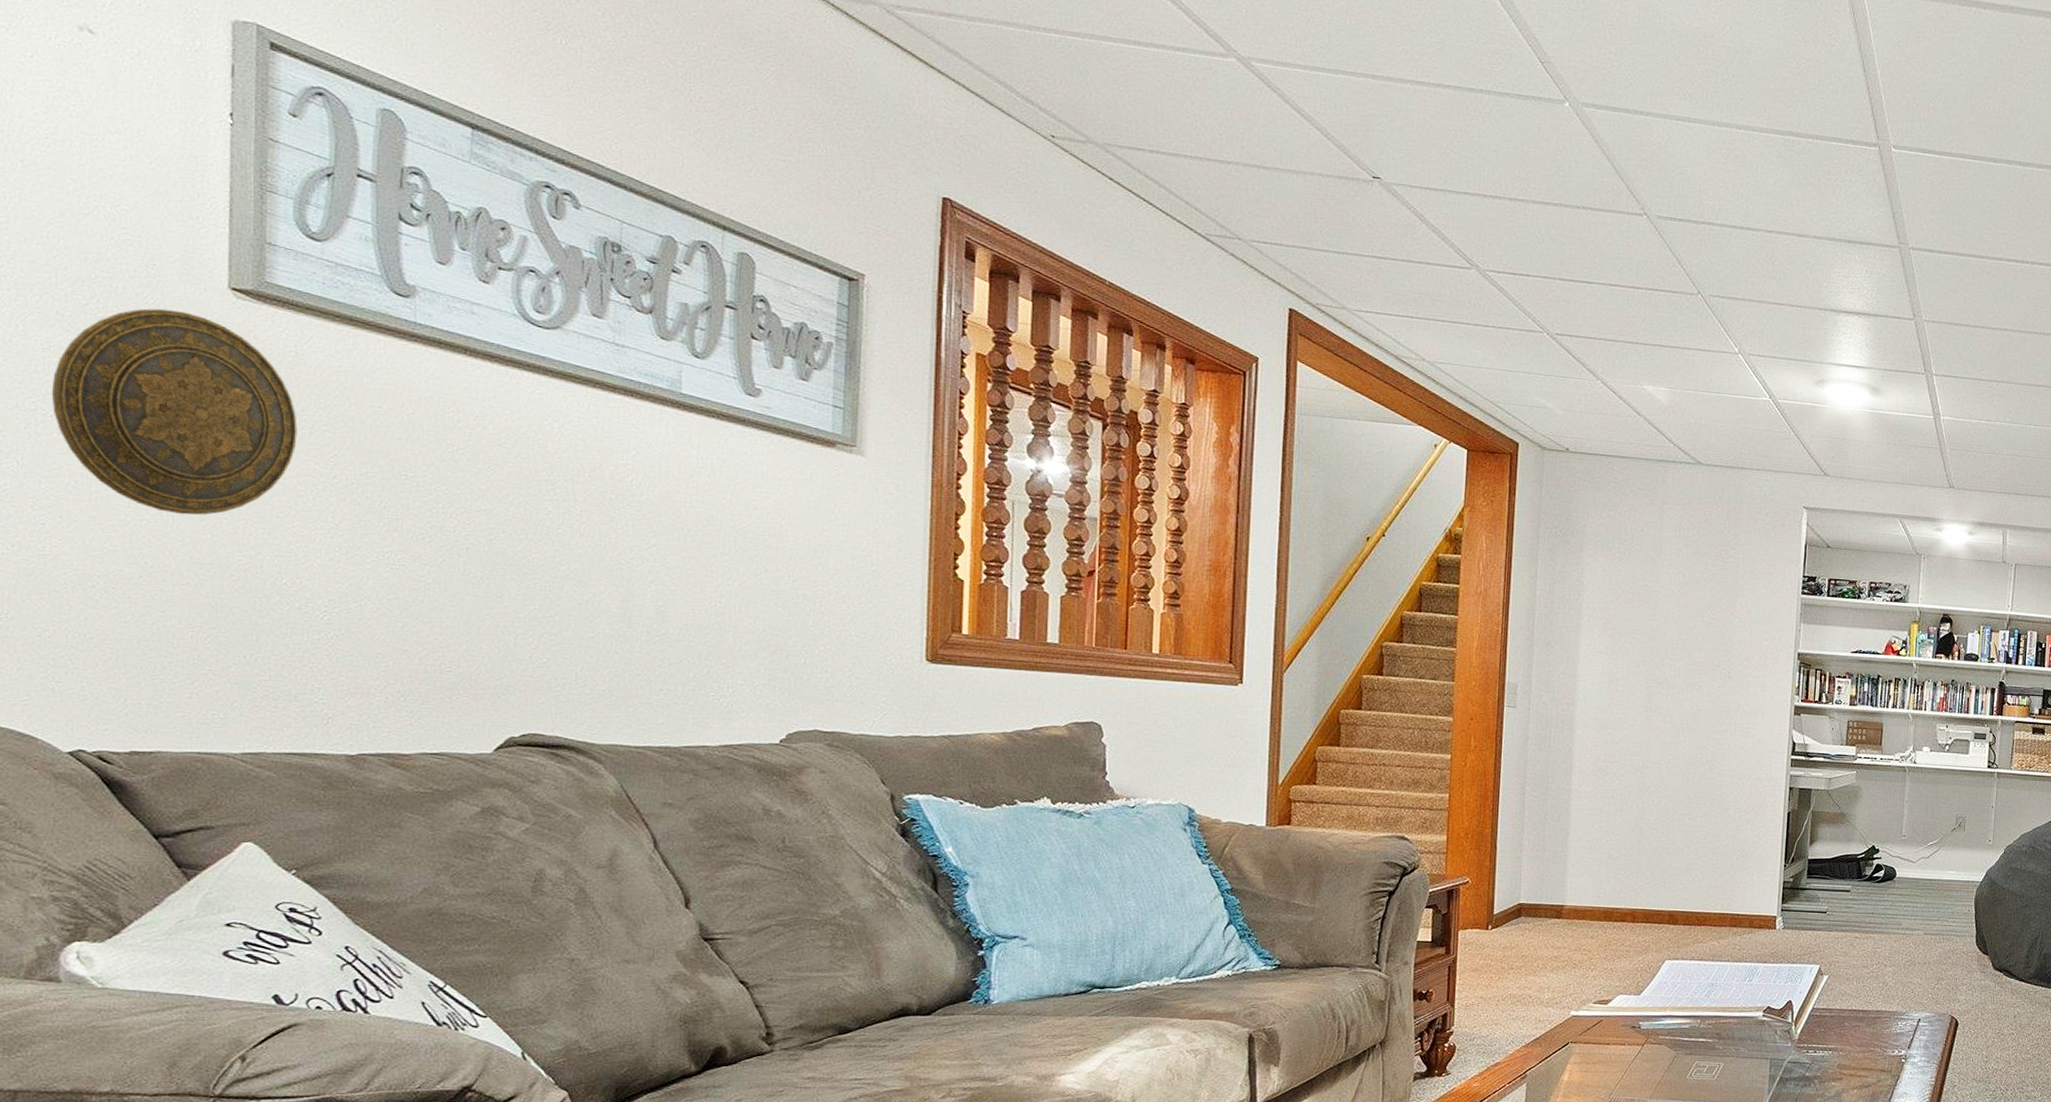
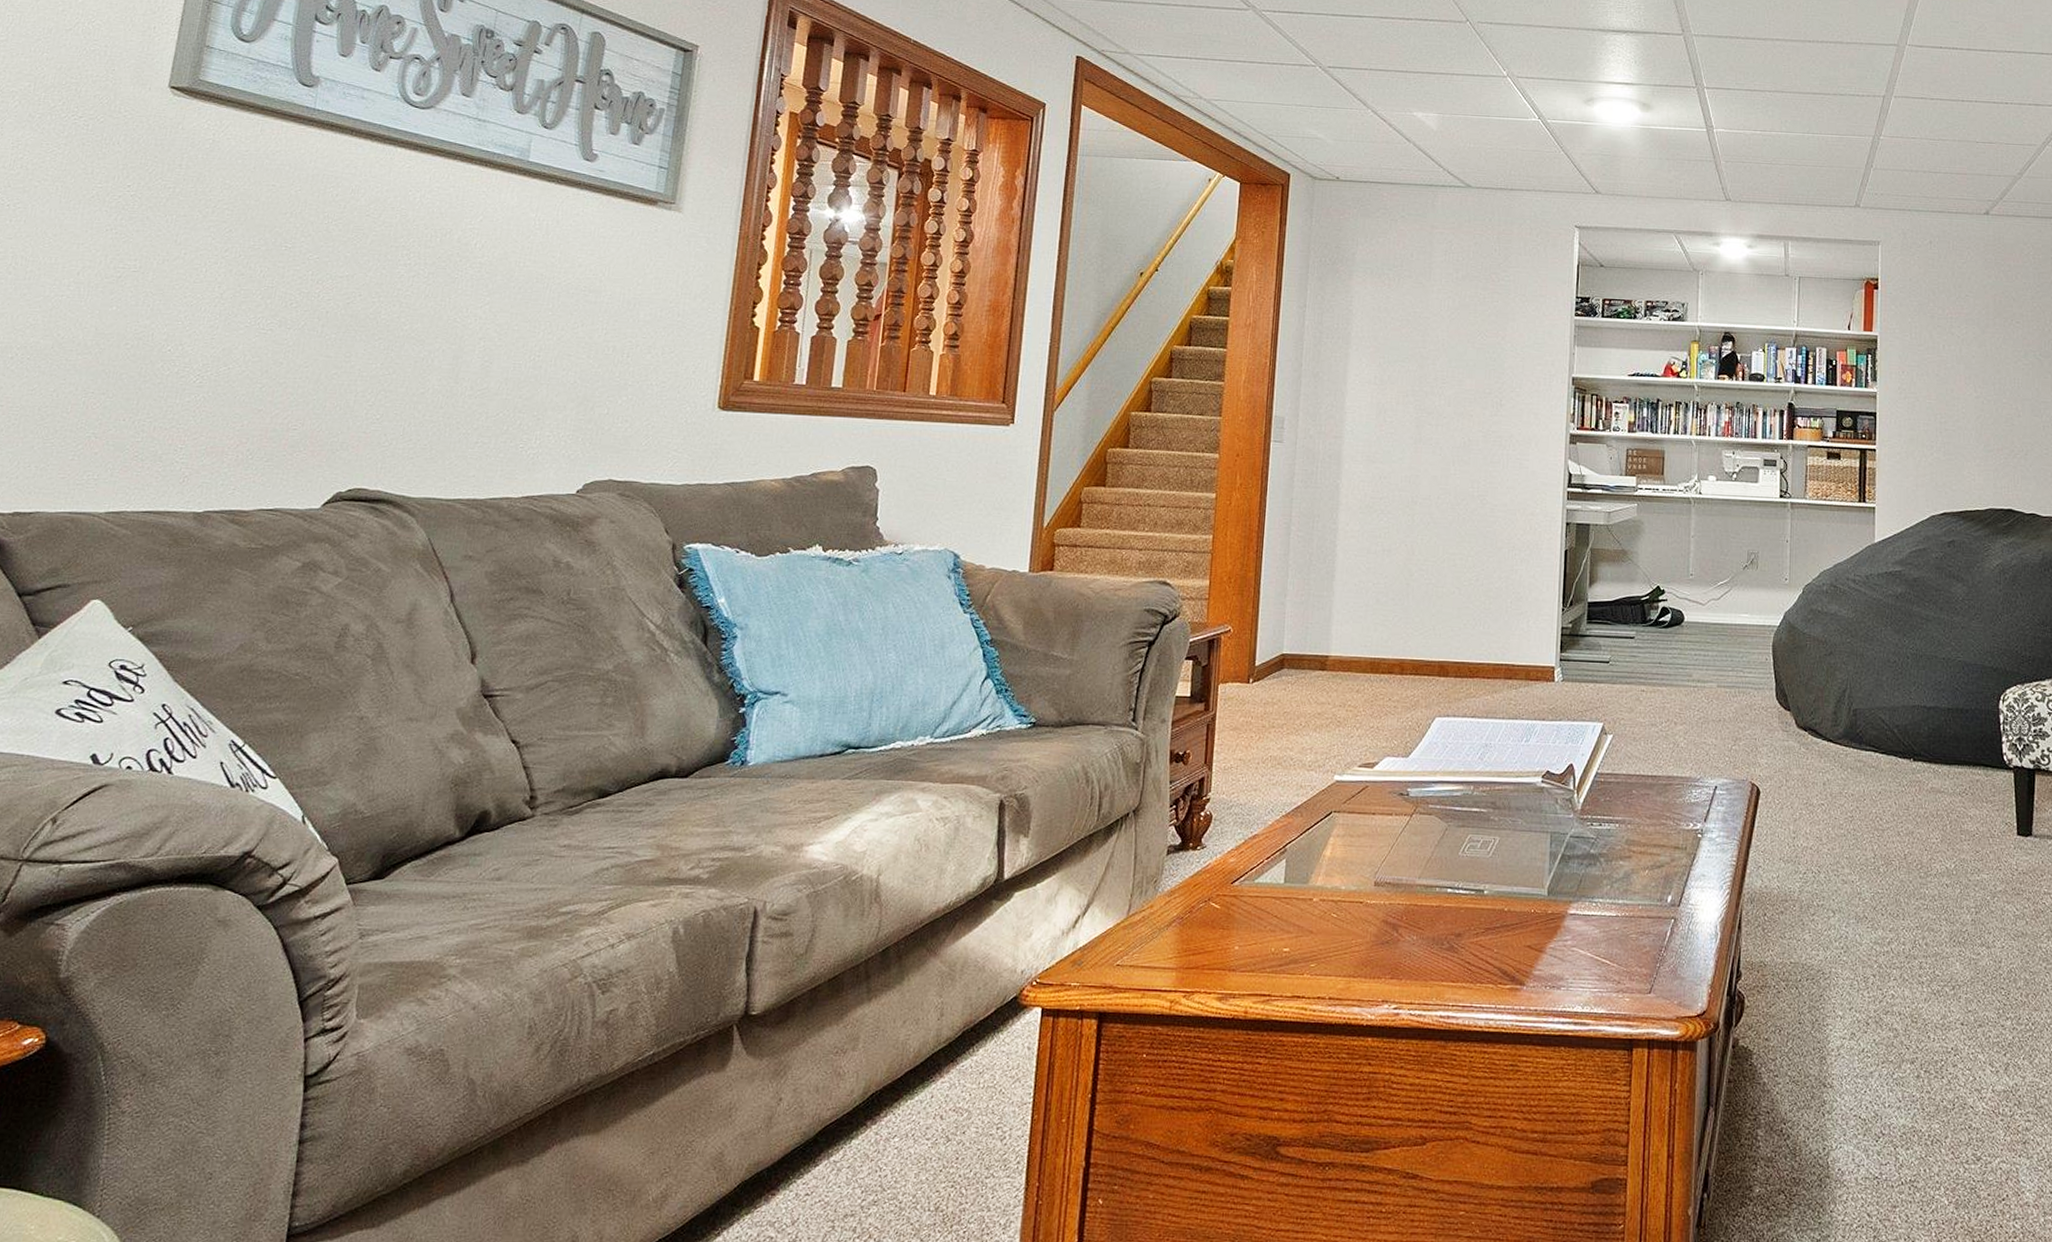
decorative plate: present [51,308,298,515] -> none [10,107,205,290]

